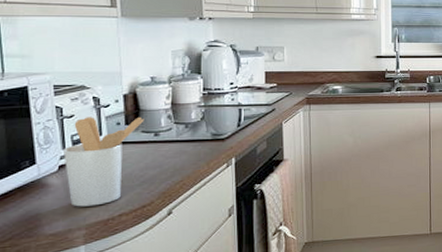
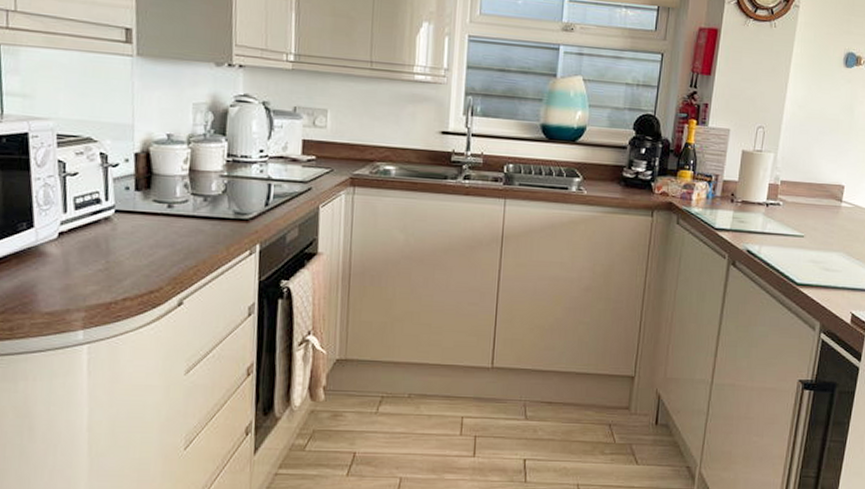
utensil holder: present [63,116,144,207] -> none [64,176,157,285]

